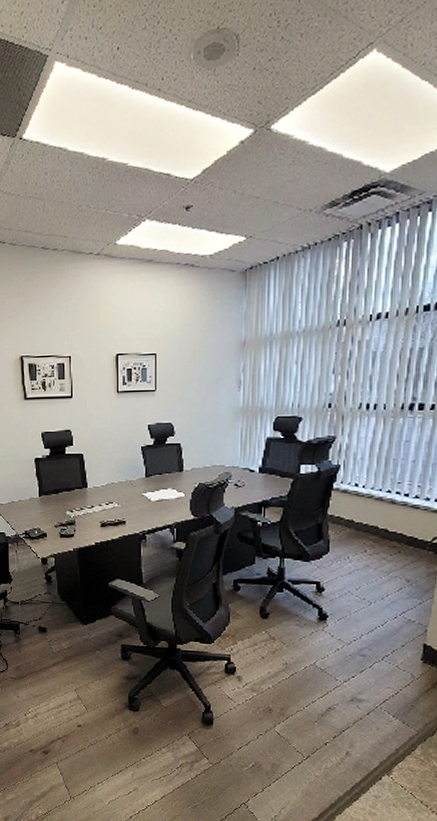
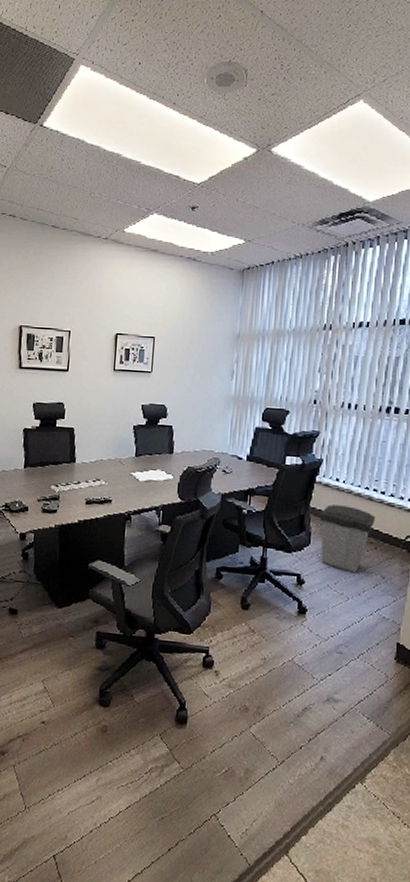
trash can: none [338,511,399,578] -> present [319,504,376,573]

